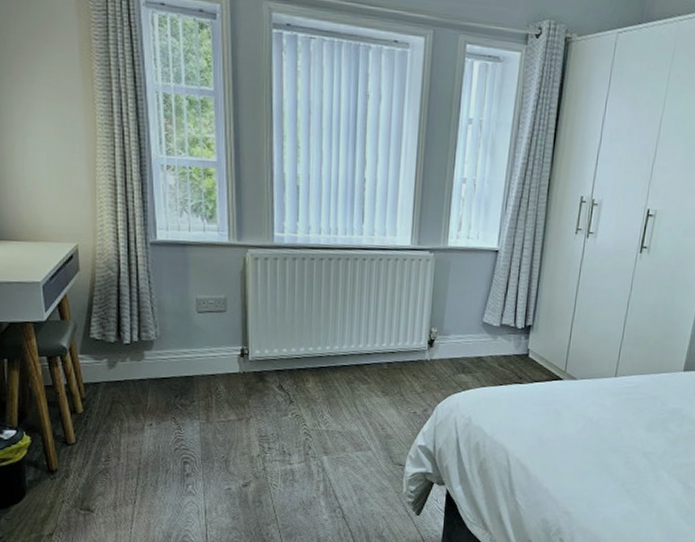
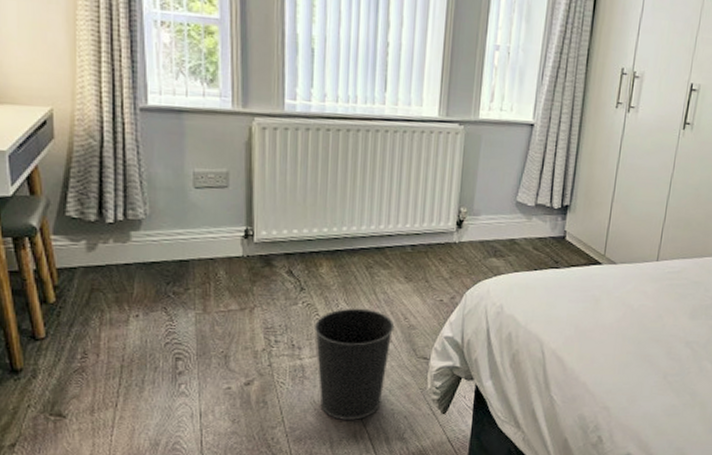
wastebasket: none [302,419,373,519] -> present [313,308,395,420]

